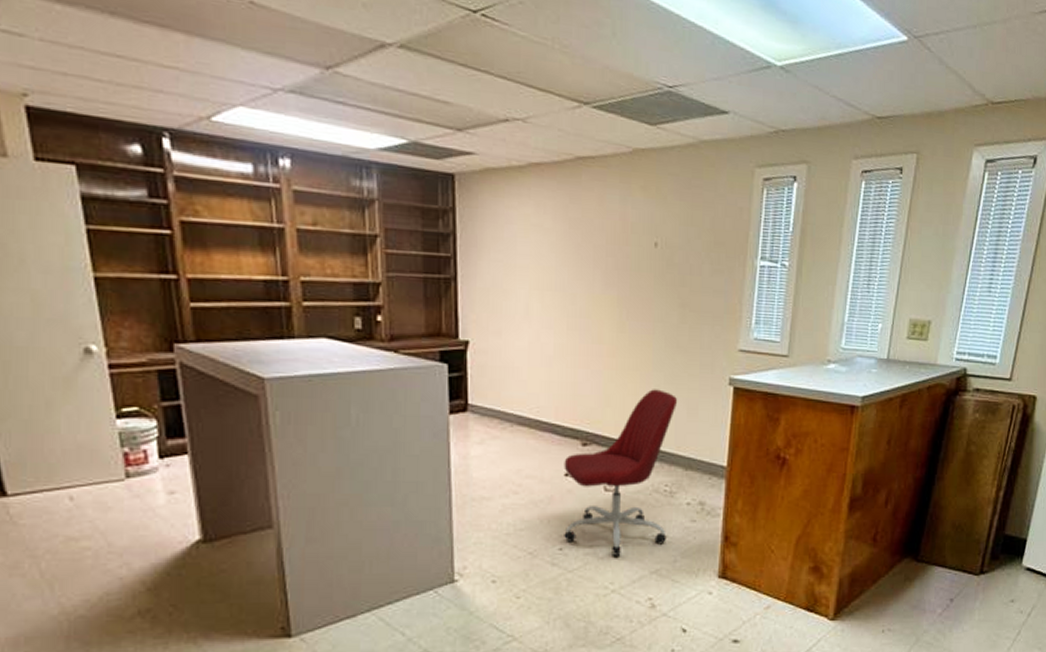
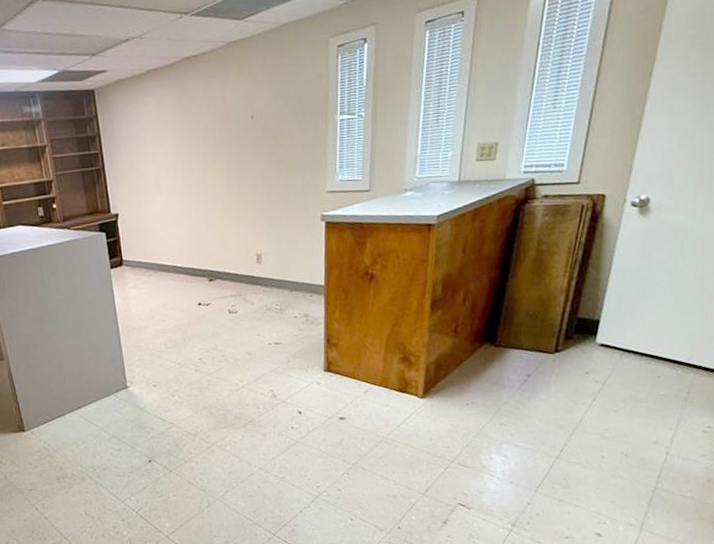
office chair: present [564,389,678,557] -> none [196,231,281,362]

